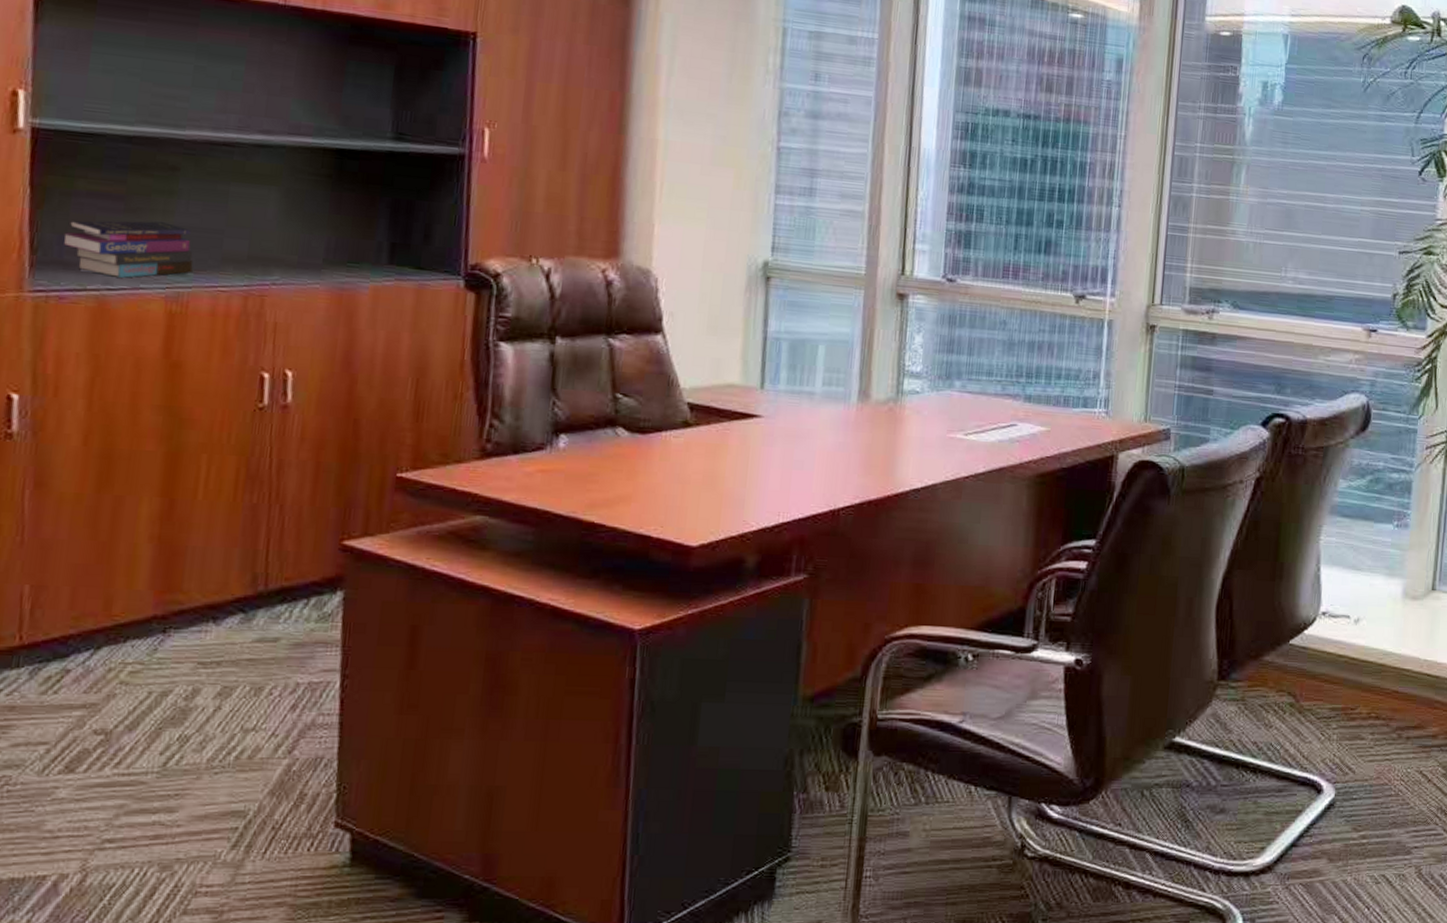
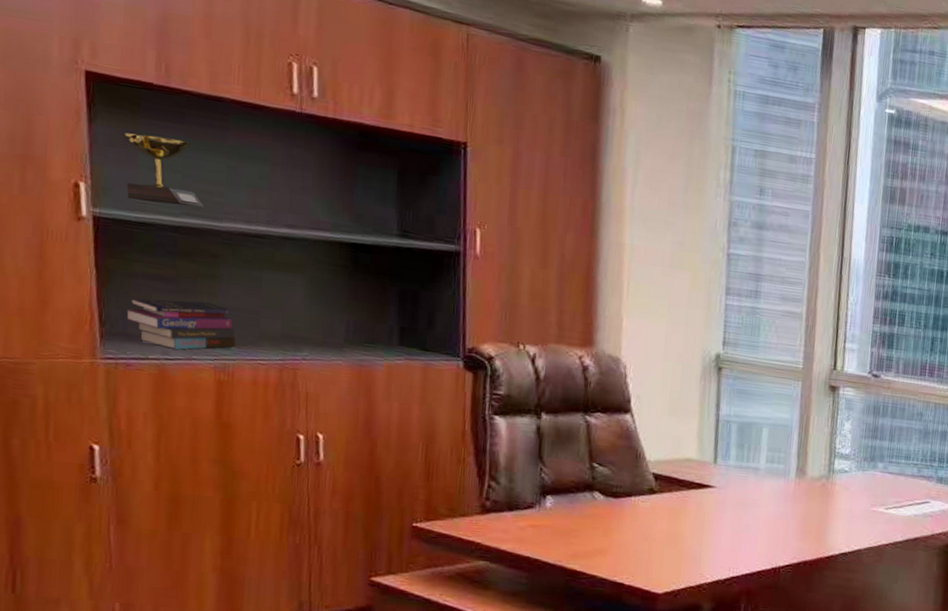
award: none [73,32,165,114] -> present [122,132,205,208]

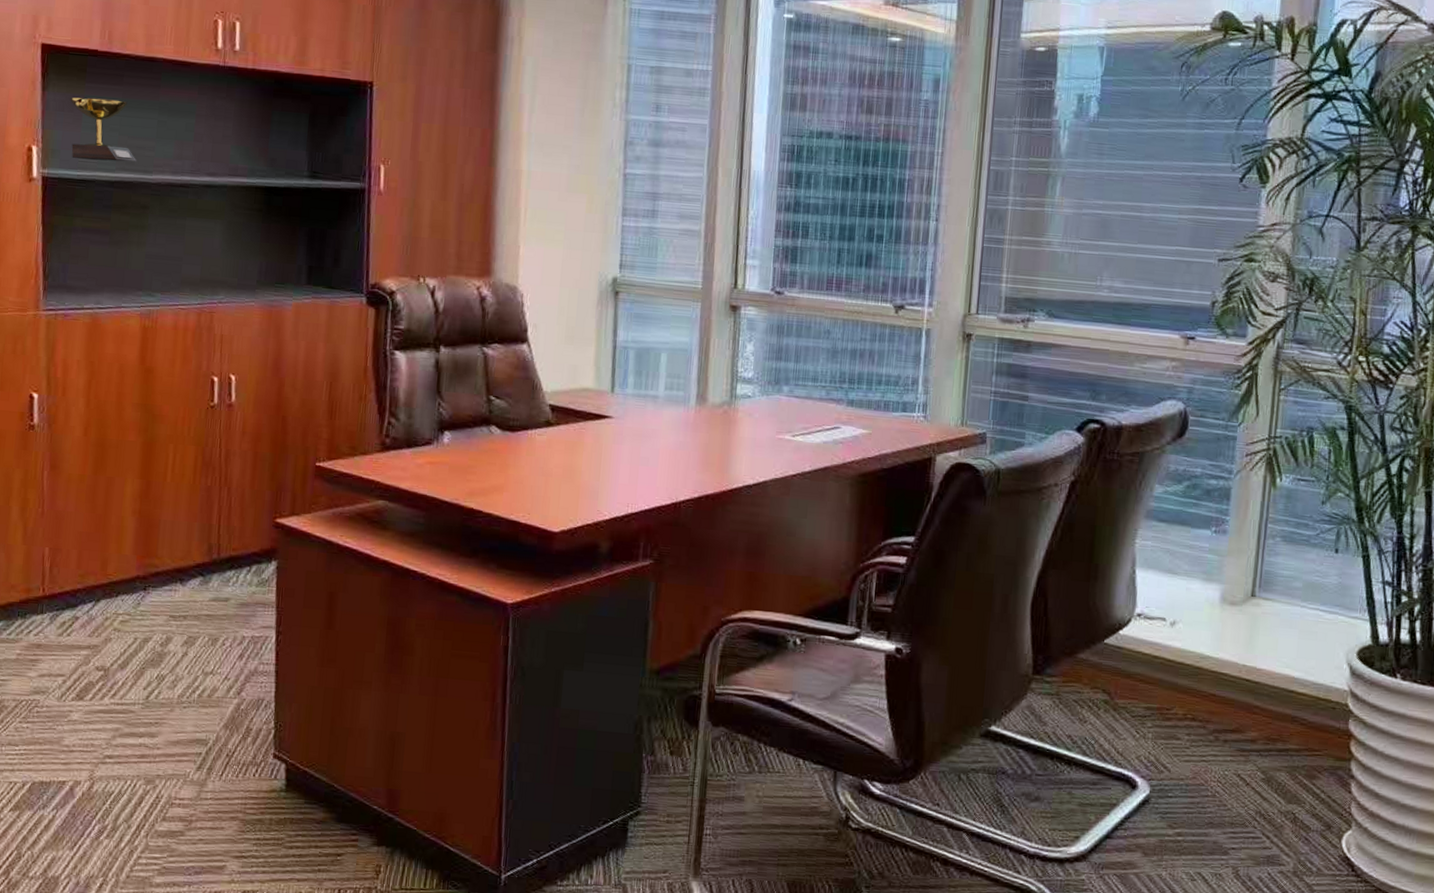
books: present [126,299,236,350] -> none [66,251,160,299]

